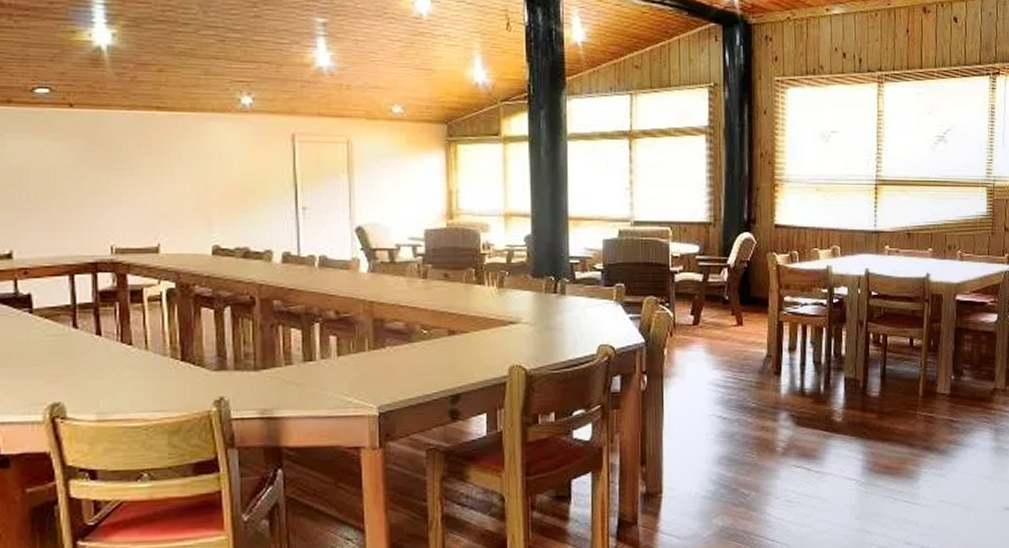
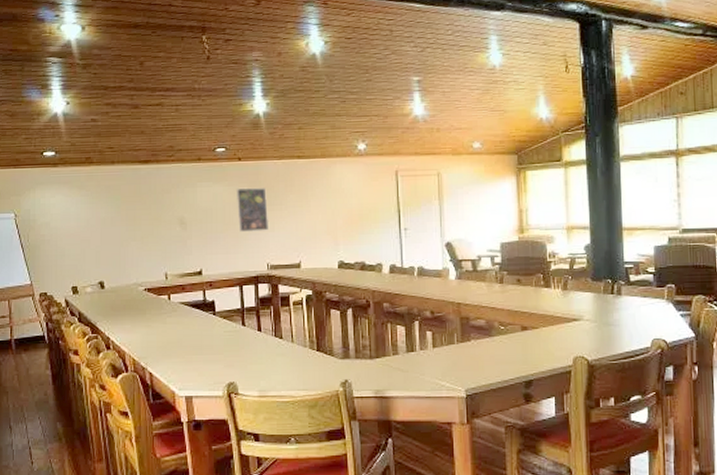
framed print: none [65,145,115,205] -> present [236,188,269,233]

